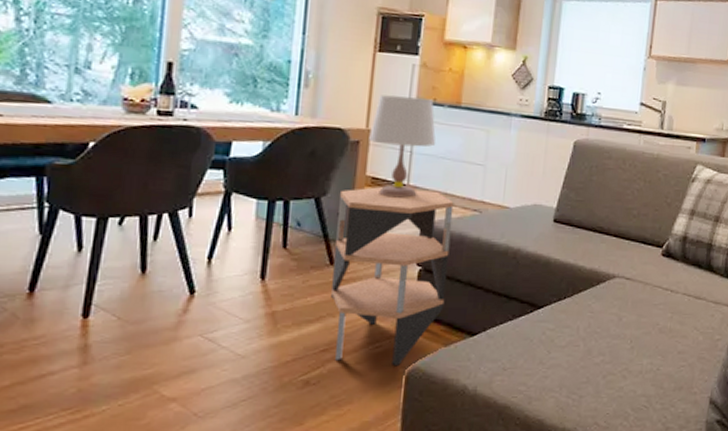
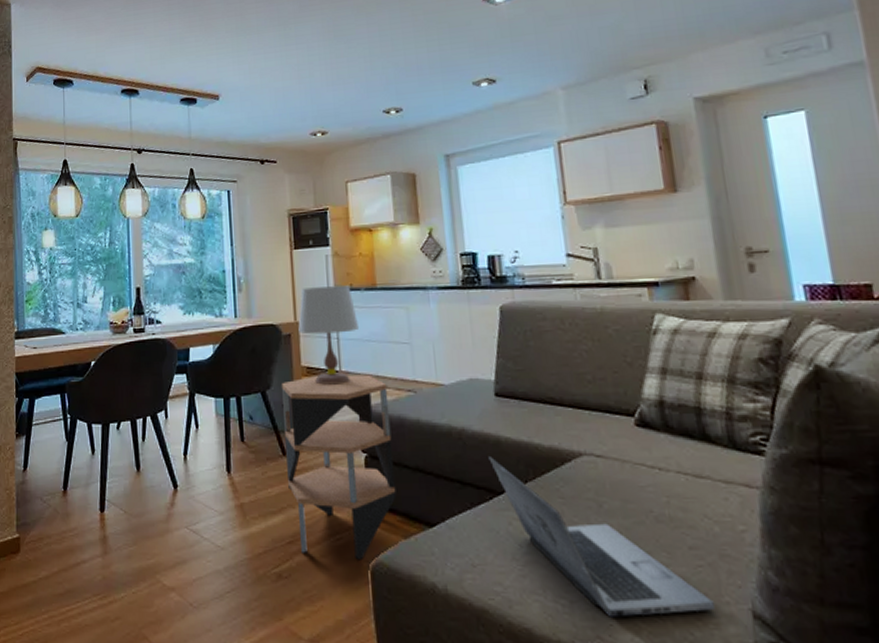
laptop: none [536,274,686,408] -> present [488,455,715,618]

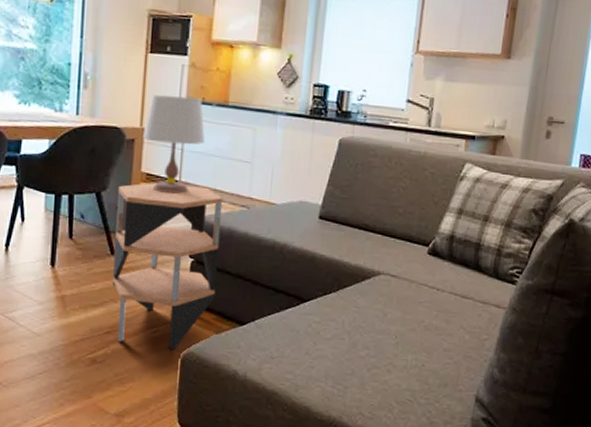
laptop: present [488,455,715,618] -> none [302,268,451,400]

